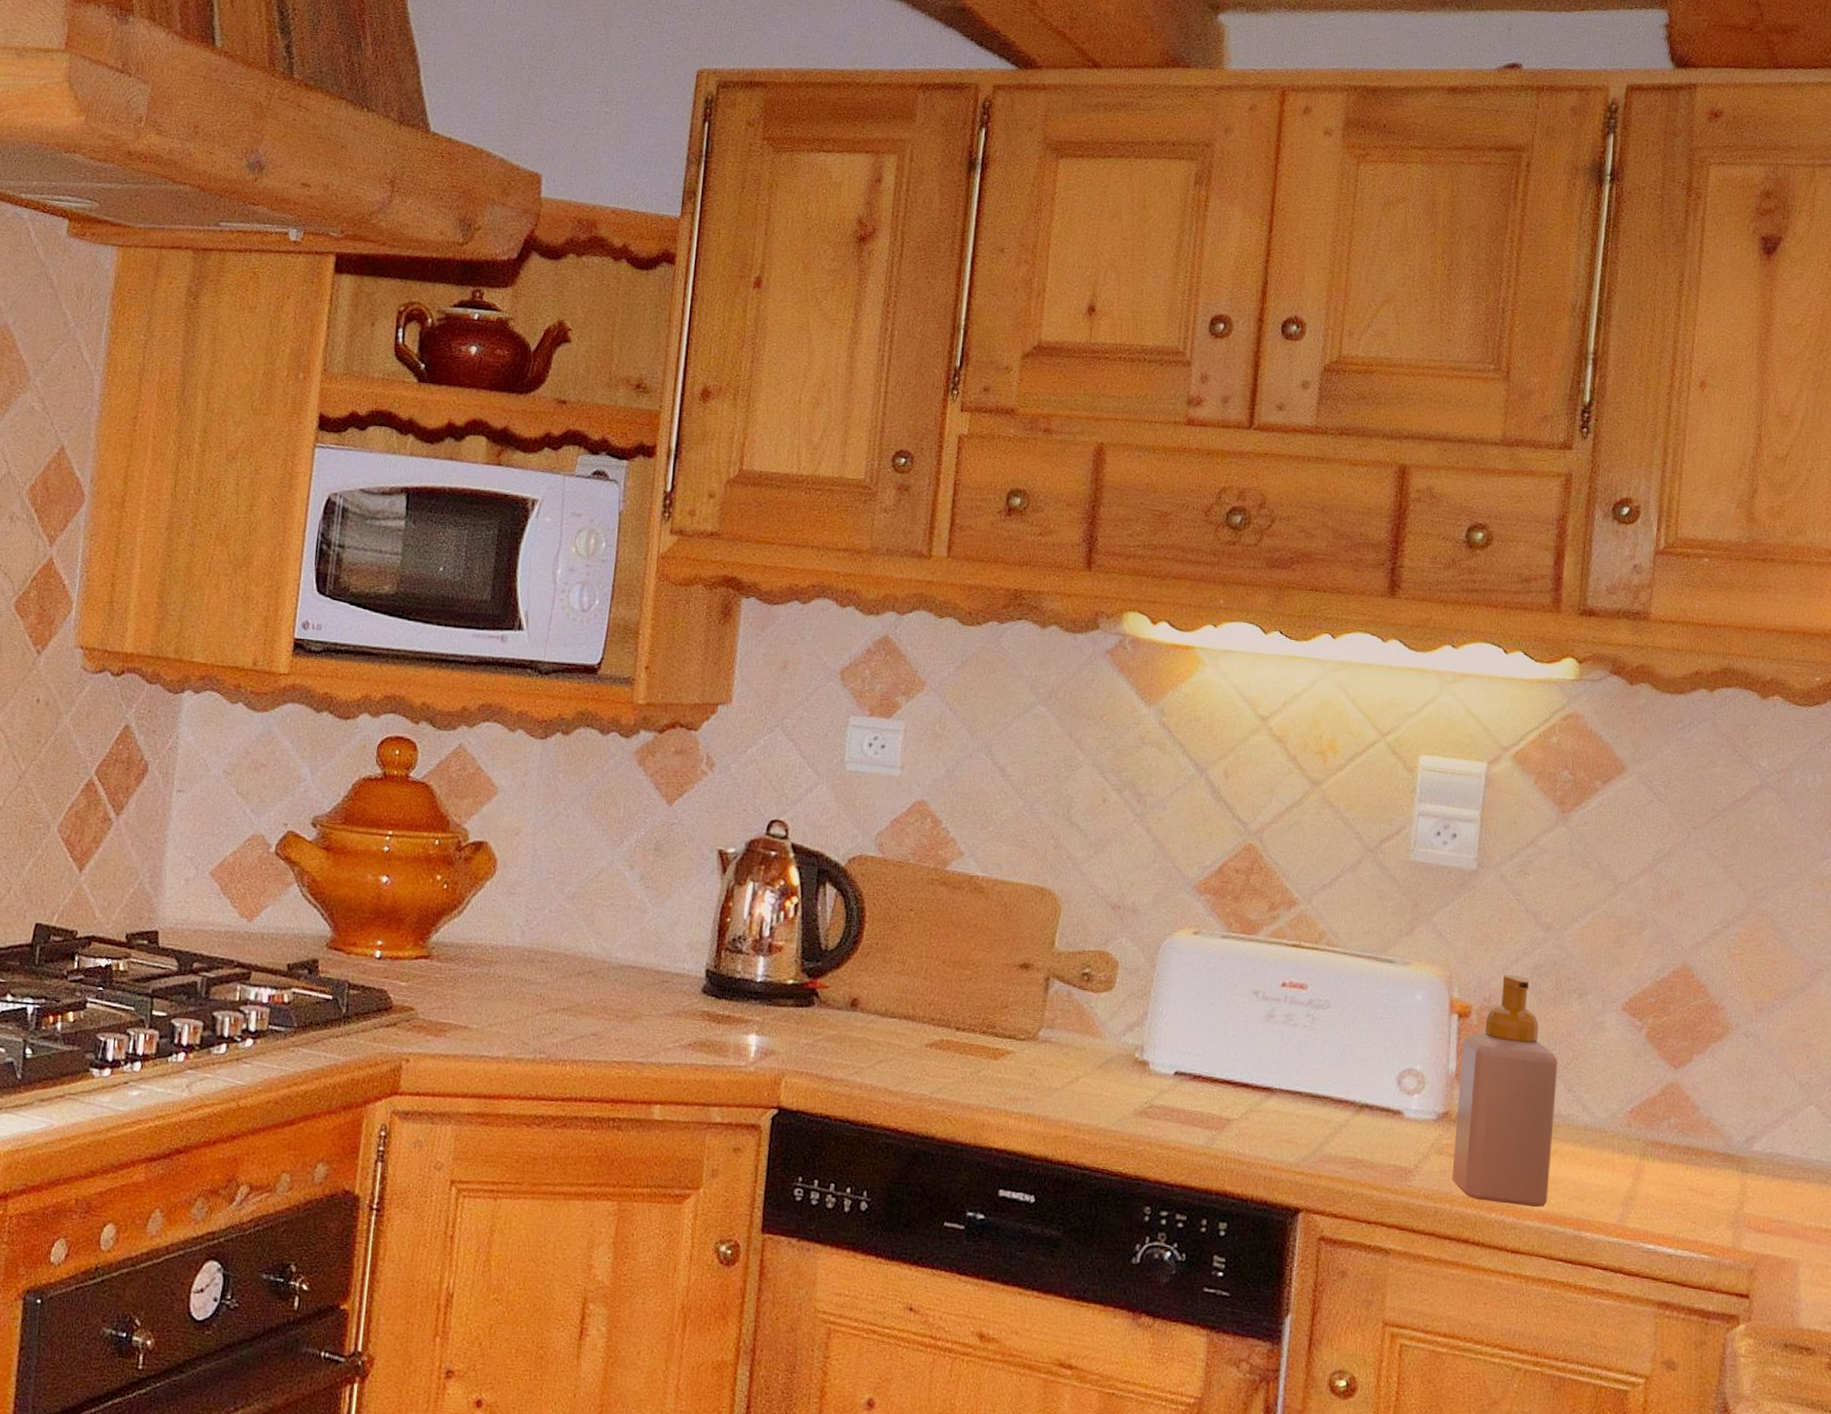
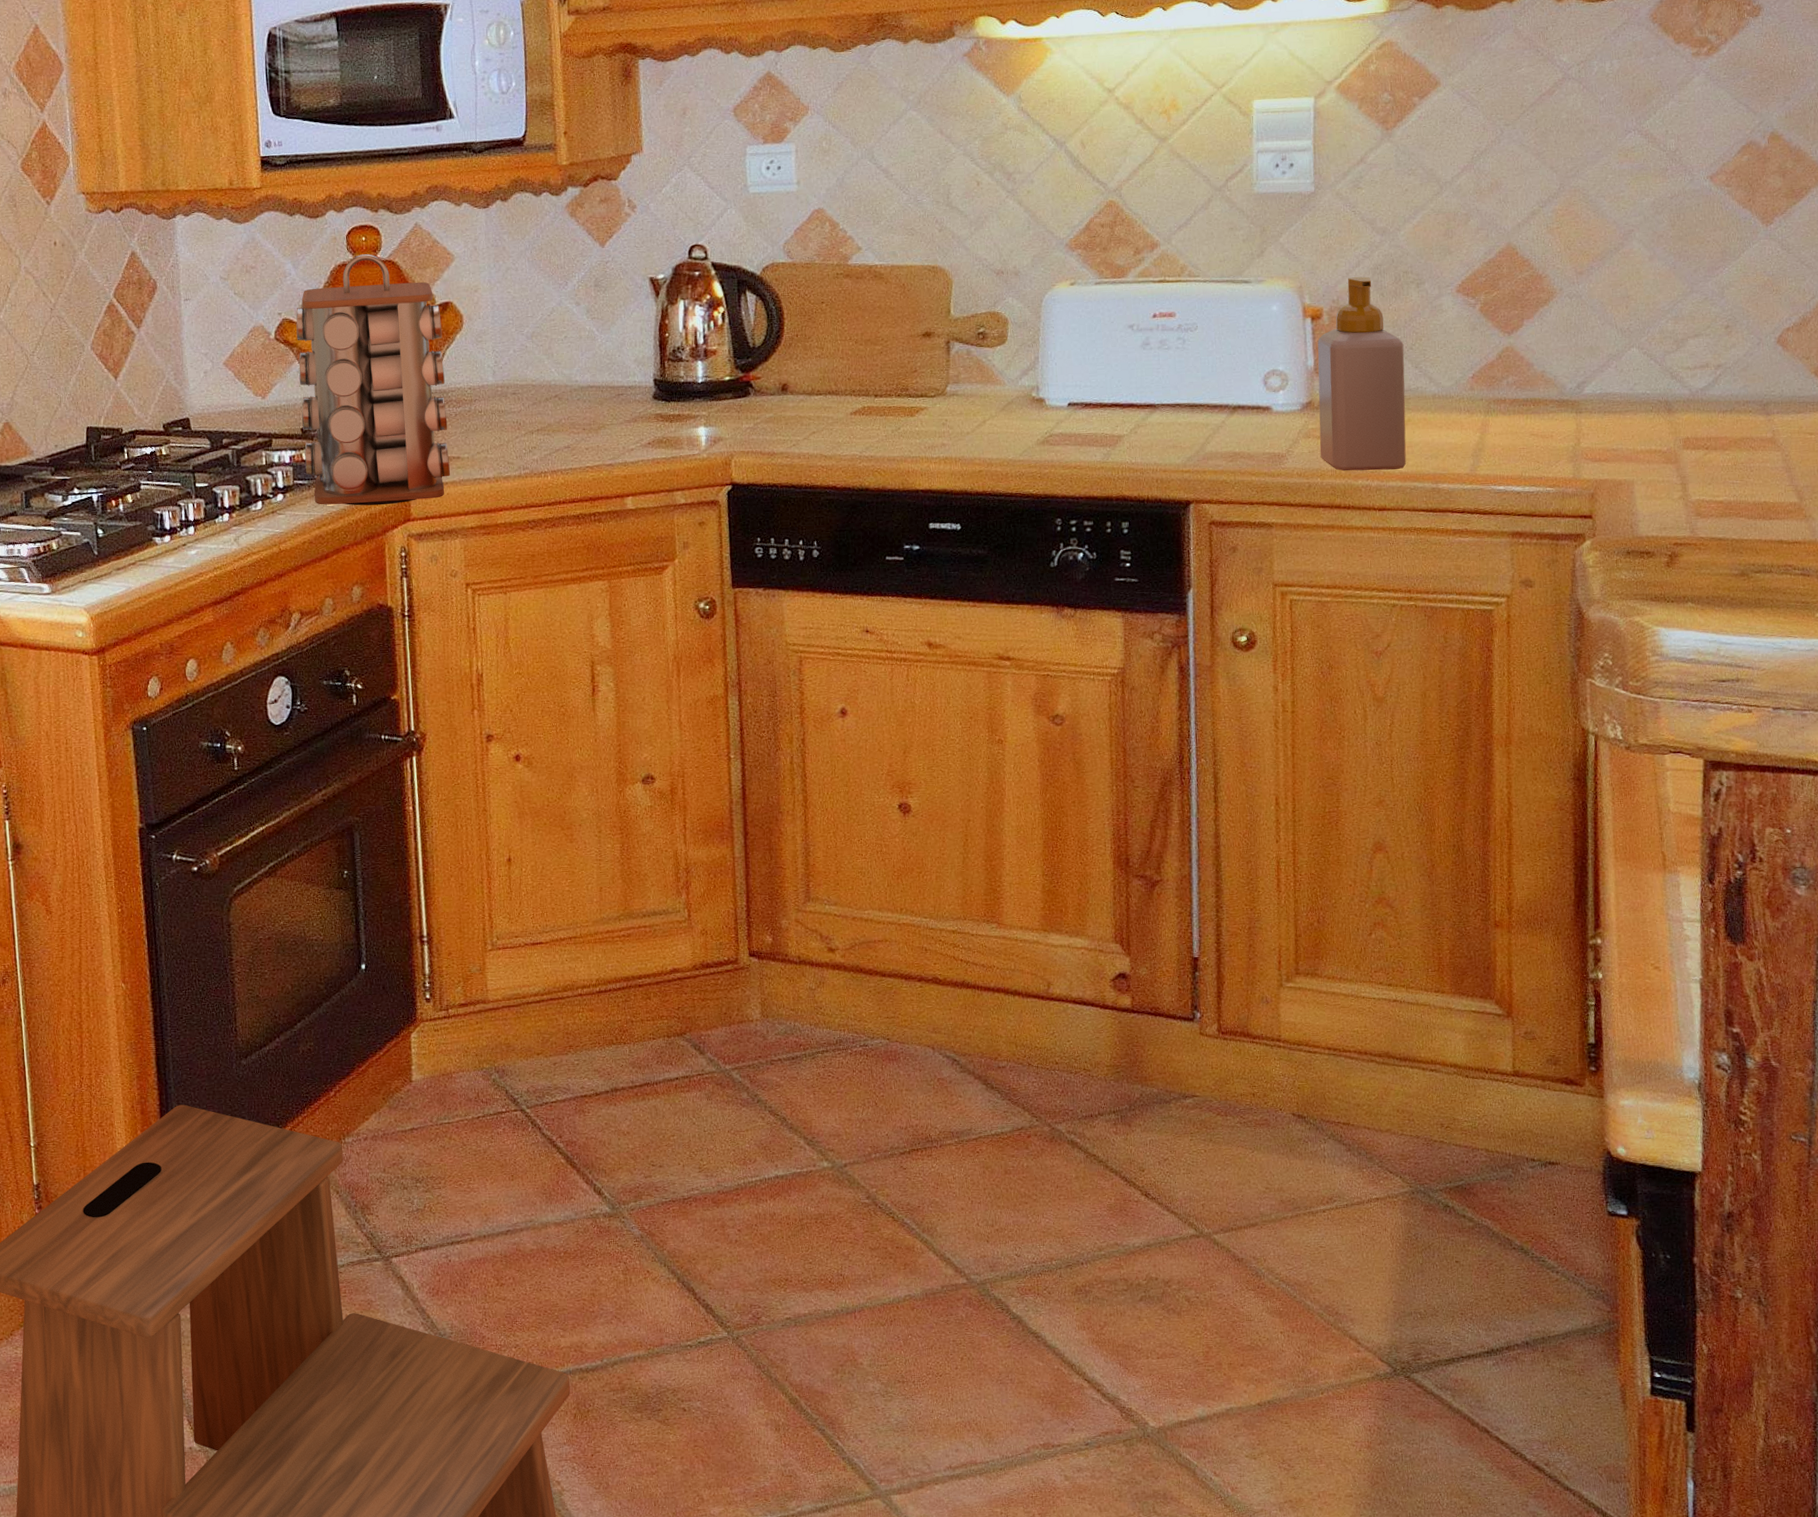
spice rack: none [283,770,472,1073] -> present [296,254,450,506]

